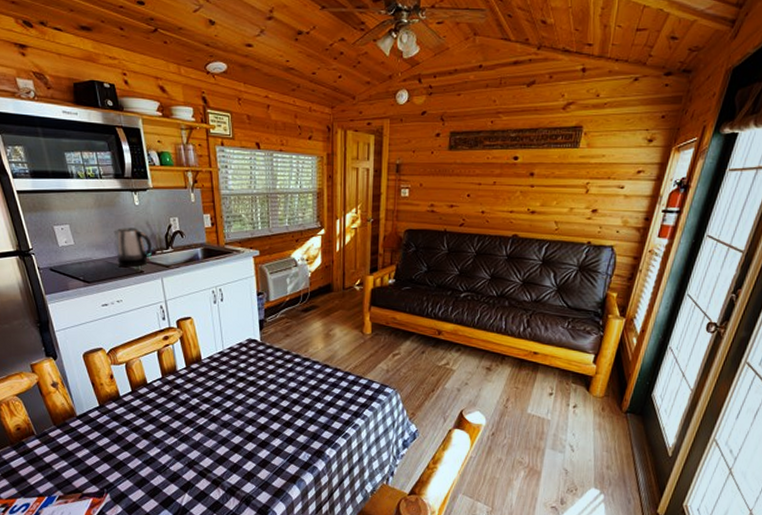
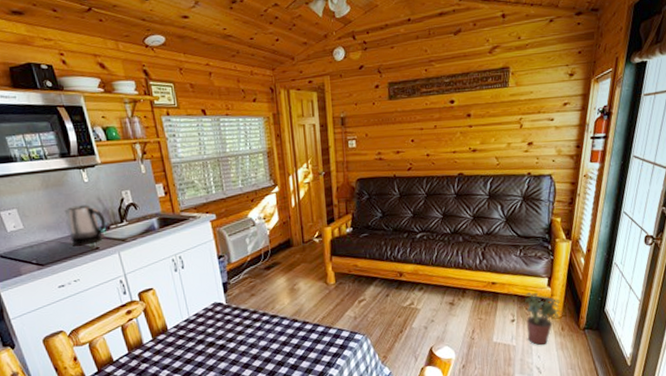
potted plant: none [564,367,605,423] -> present [525,292,562,345]

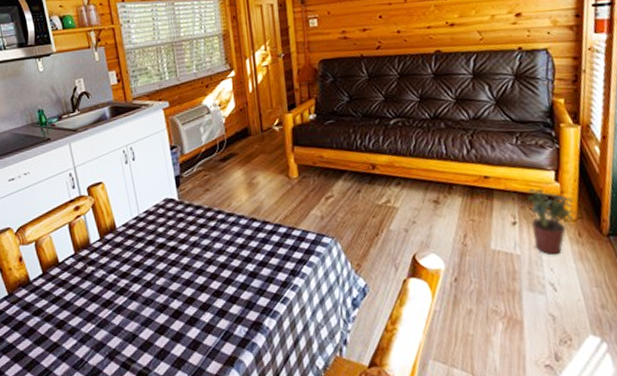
kettle: present [64,205,106,246] -> none [19,94,58,137]

